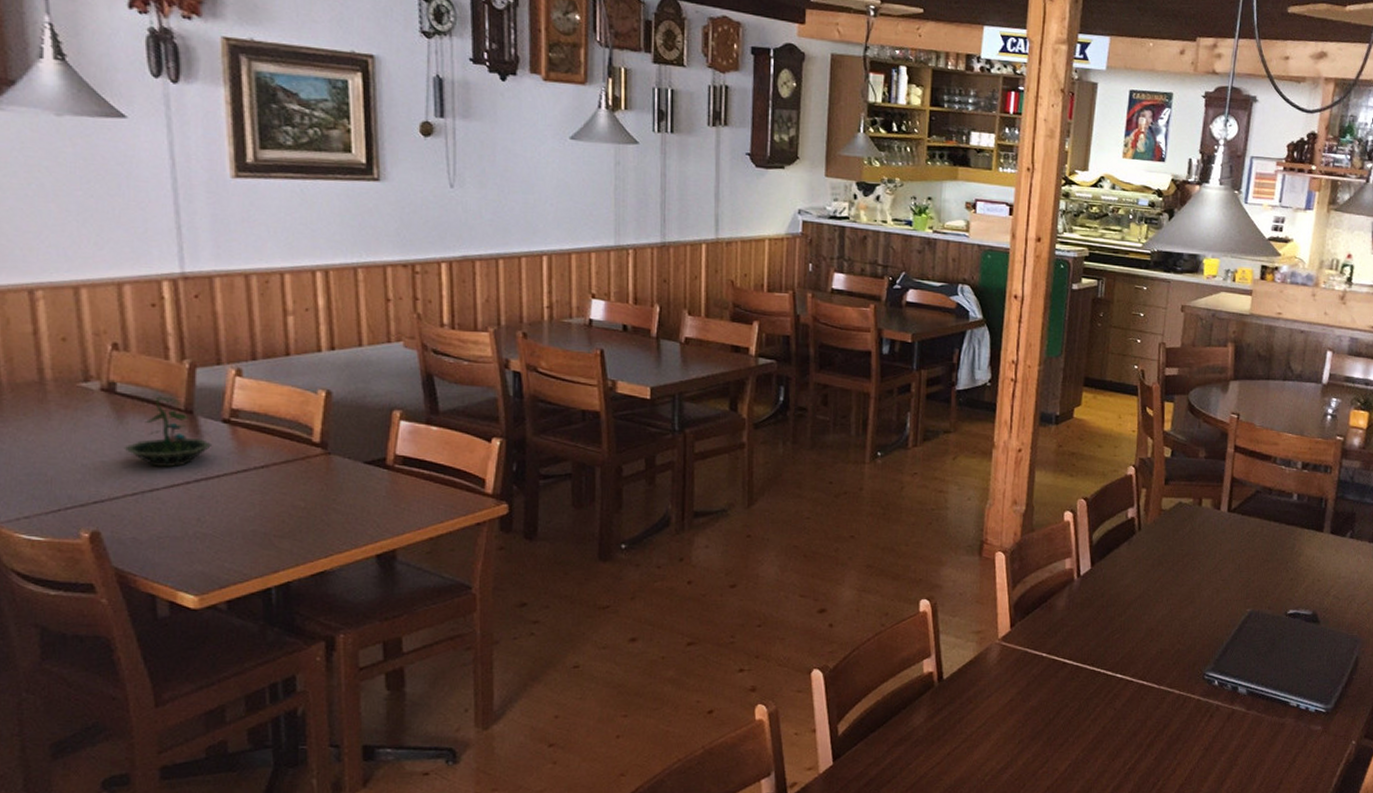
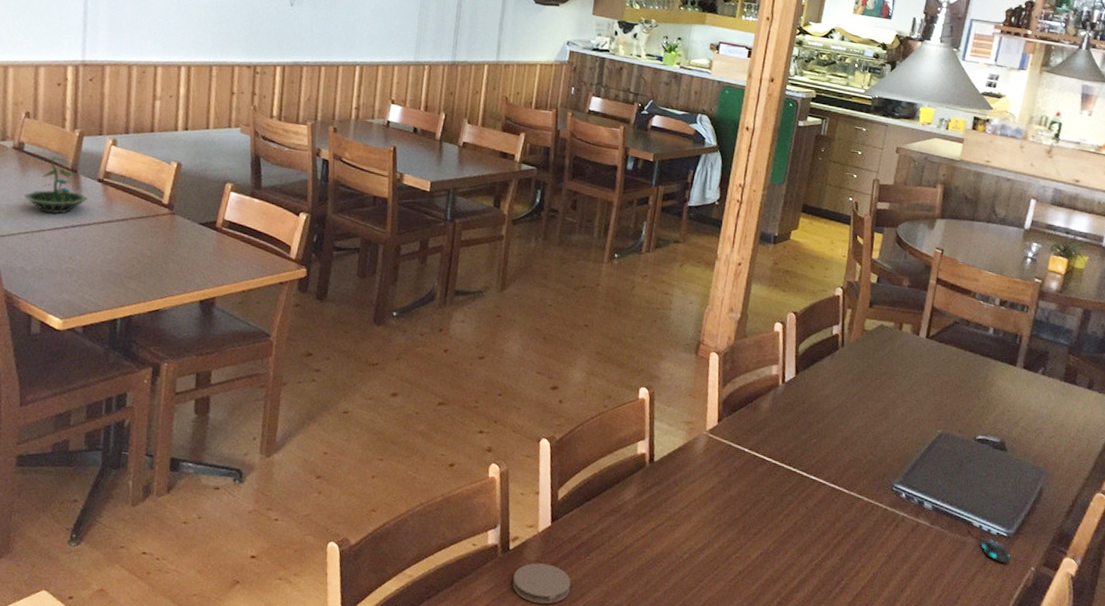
mouse: none [1285,700,1331,741] -> present [968,520,1011,564]

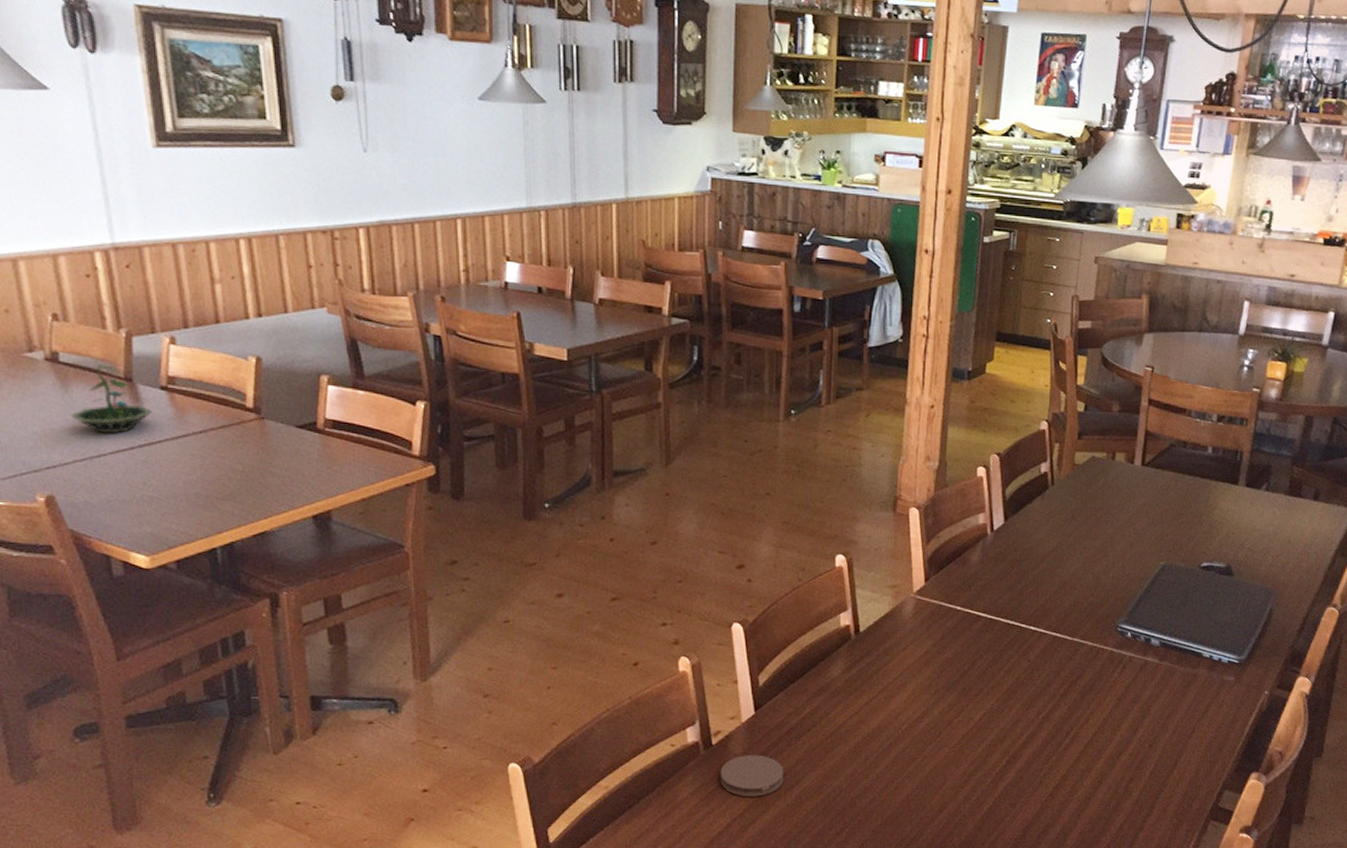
mouse: present [968,520,1011,564] -> none [1198,652,1244,691]

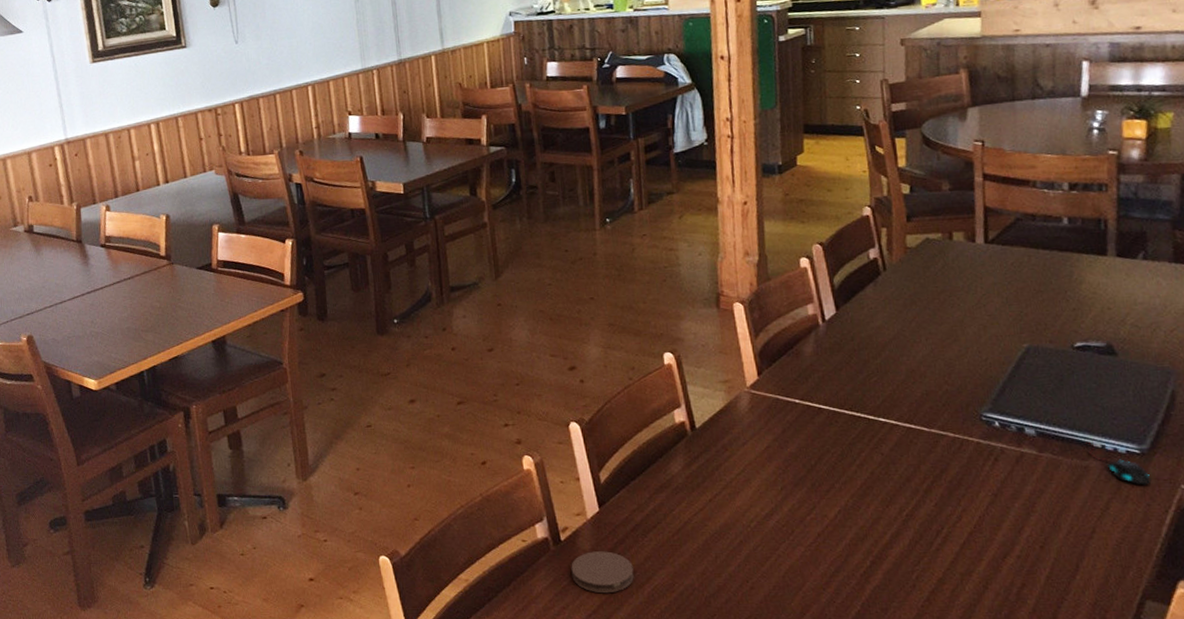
terrarium: present [70,365,153,434] -> none [42,232,96,285]
mouse: none [1198,652,1244,691] -> present [1086,441,1152,485]

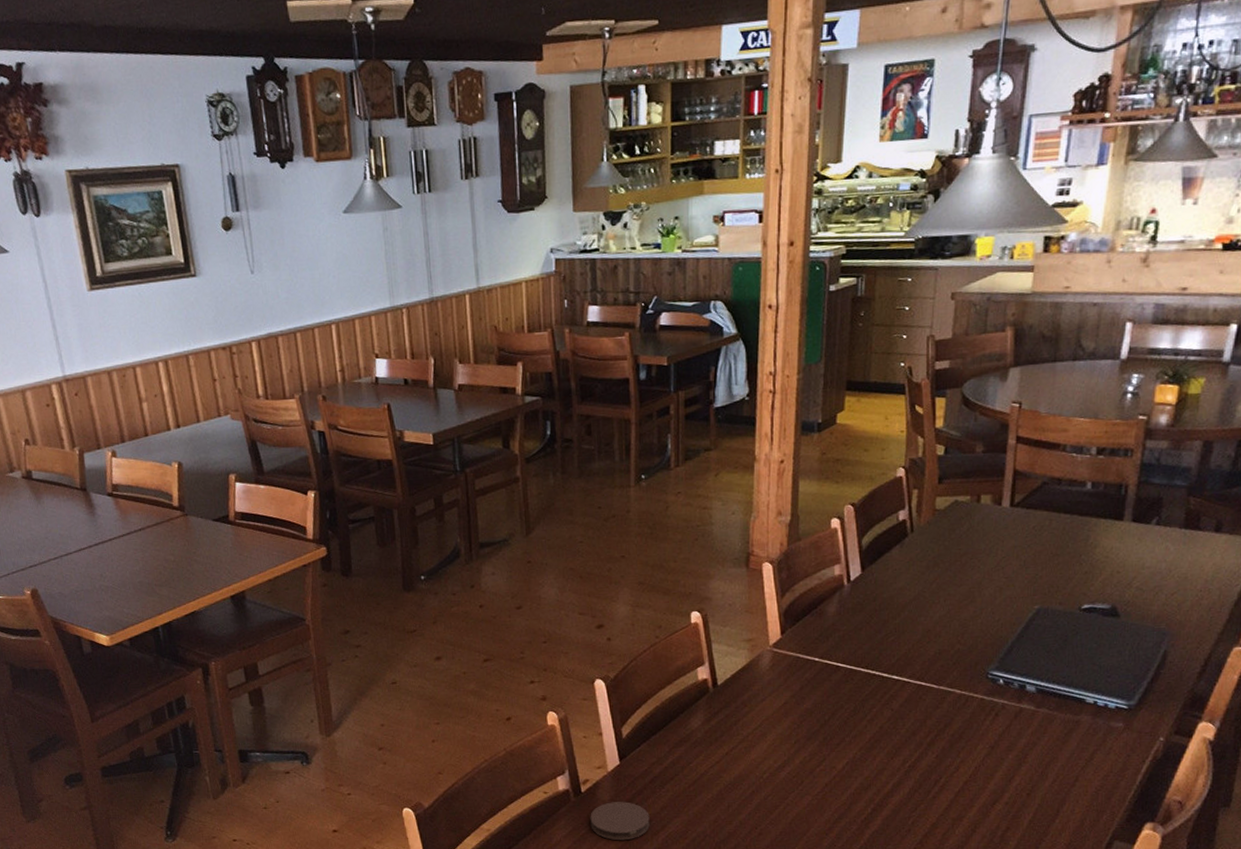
mouse: present [1086,441,1152,485] -> none [1080,697,1134,738]

